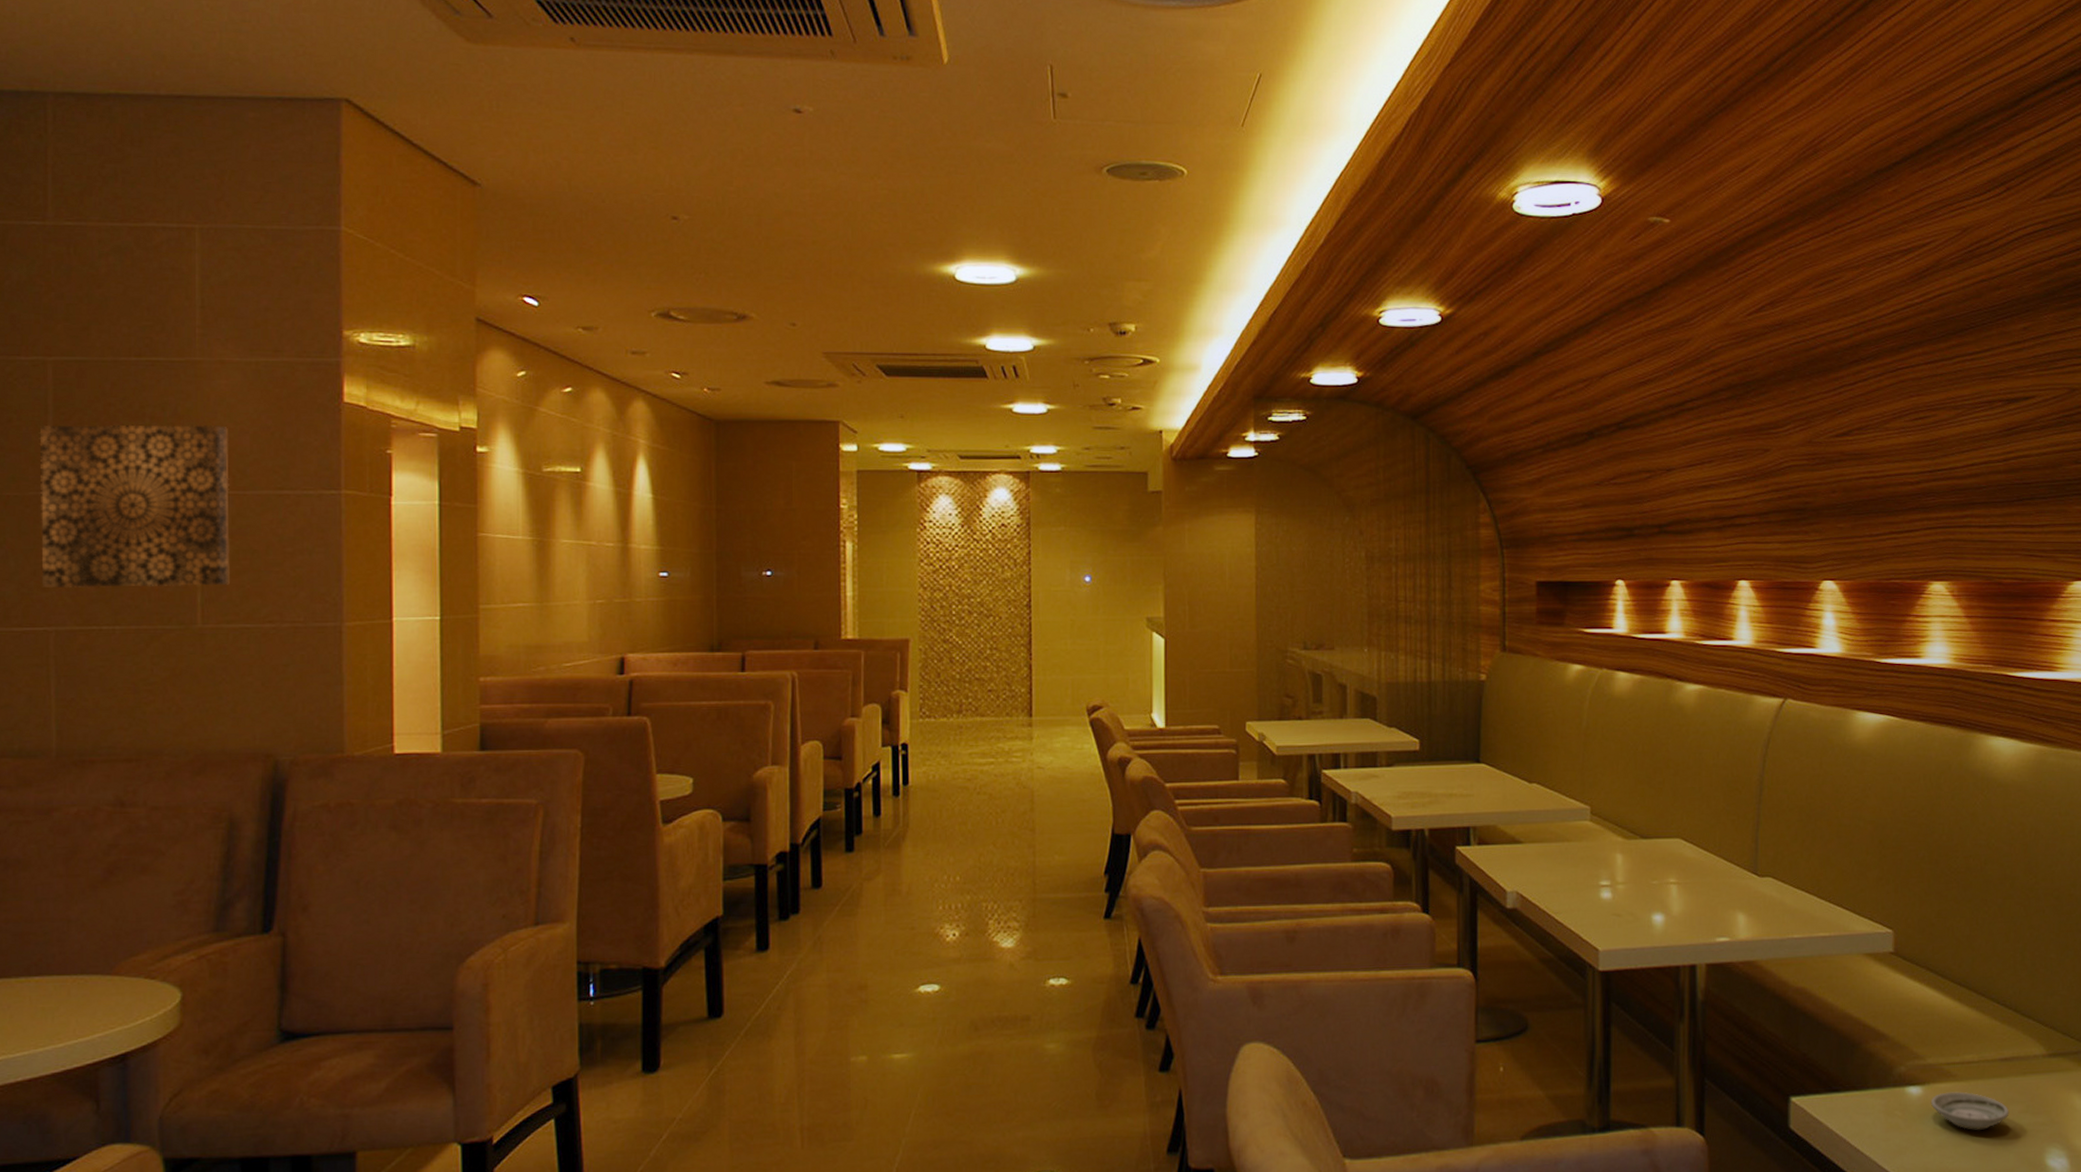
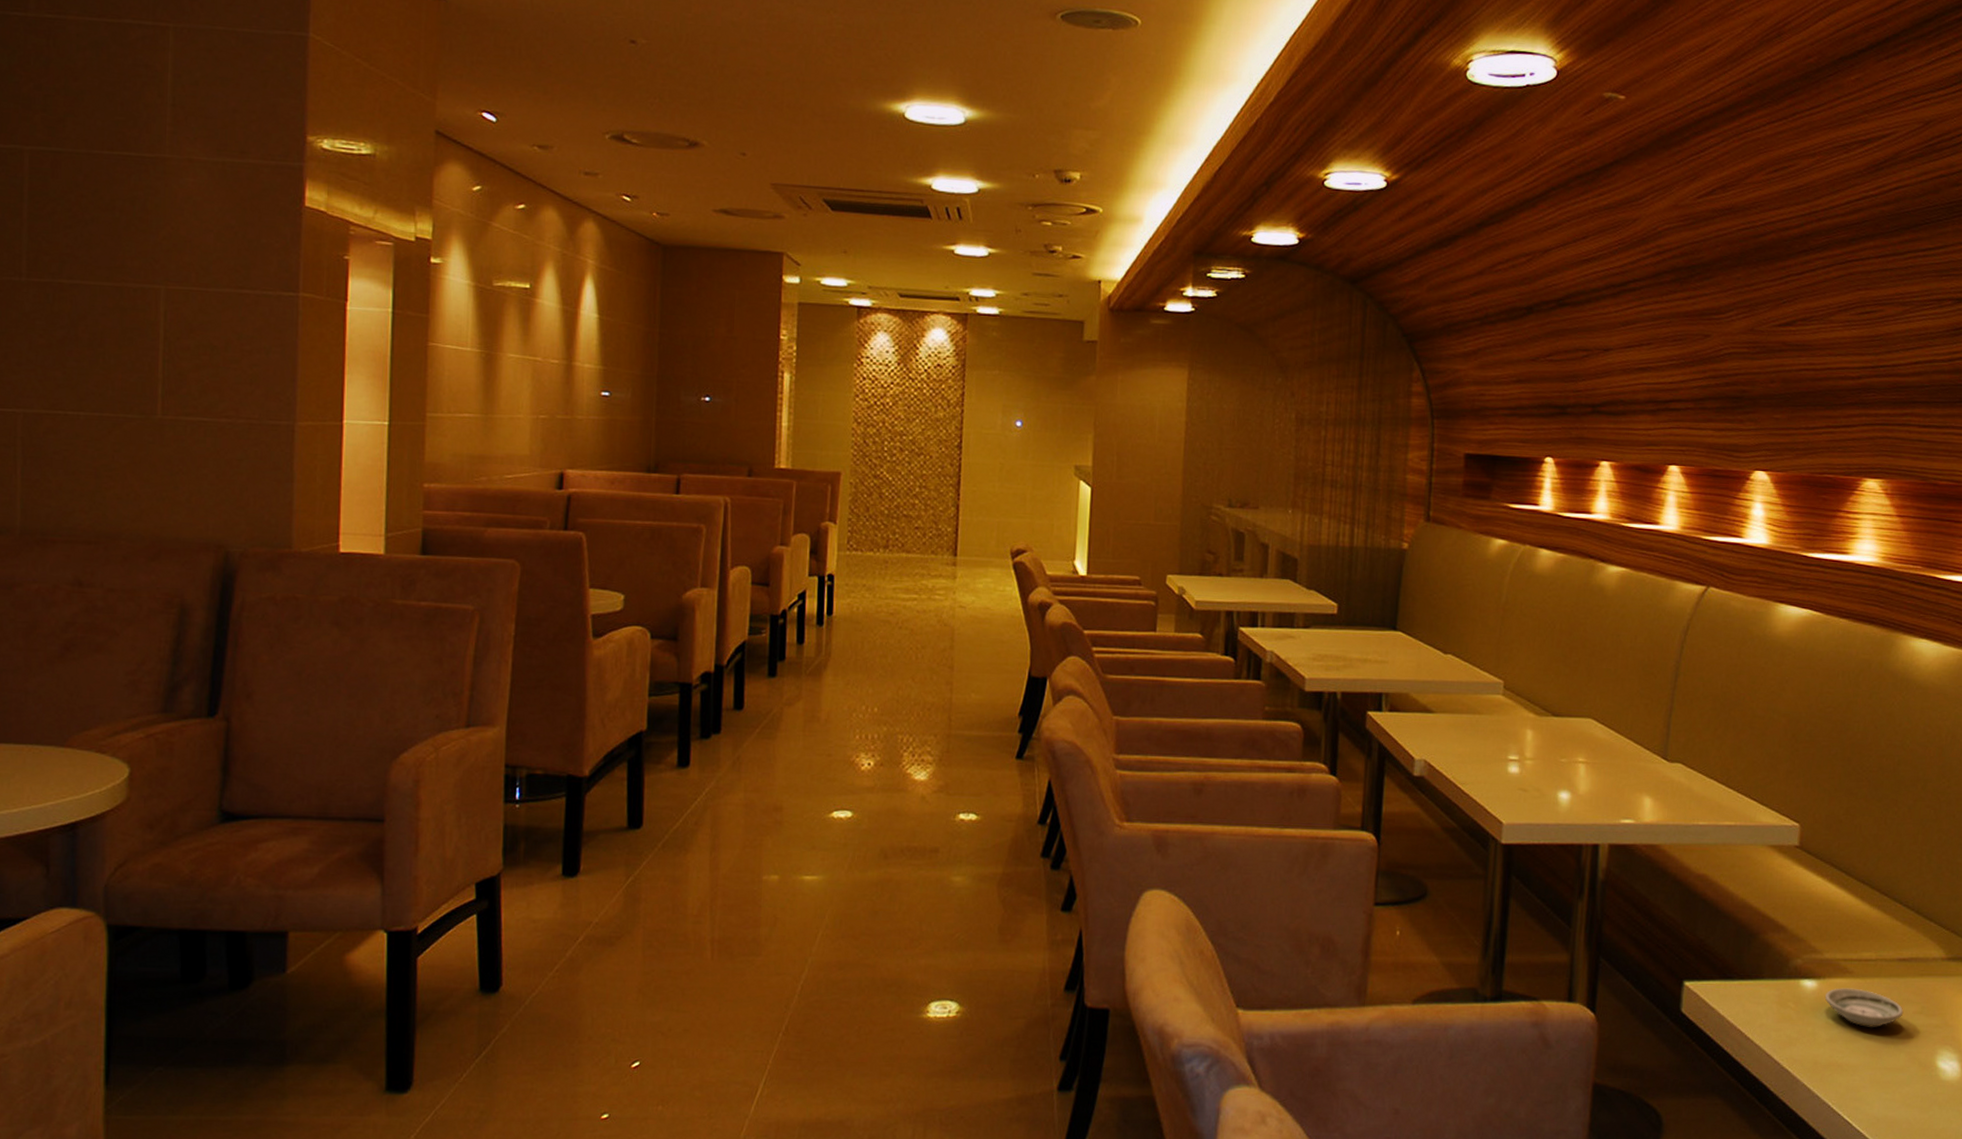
wall art: present [39,424,230,589] -> none [11,212,193,380]

